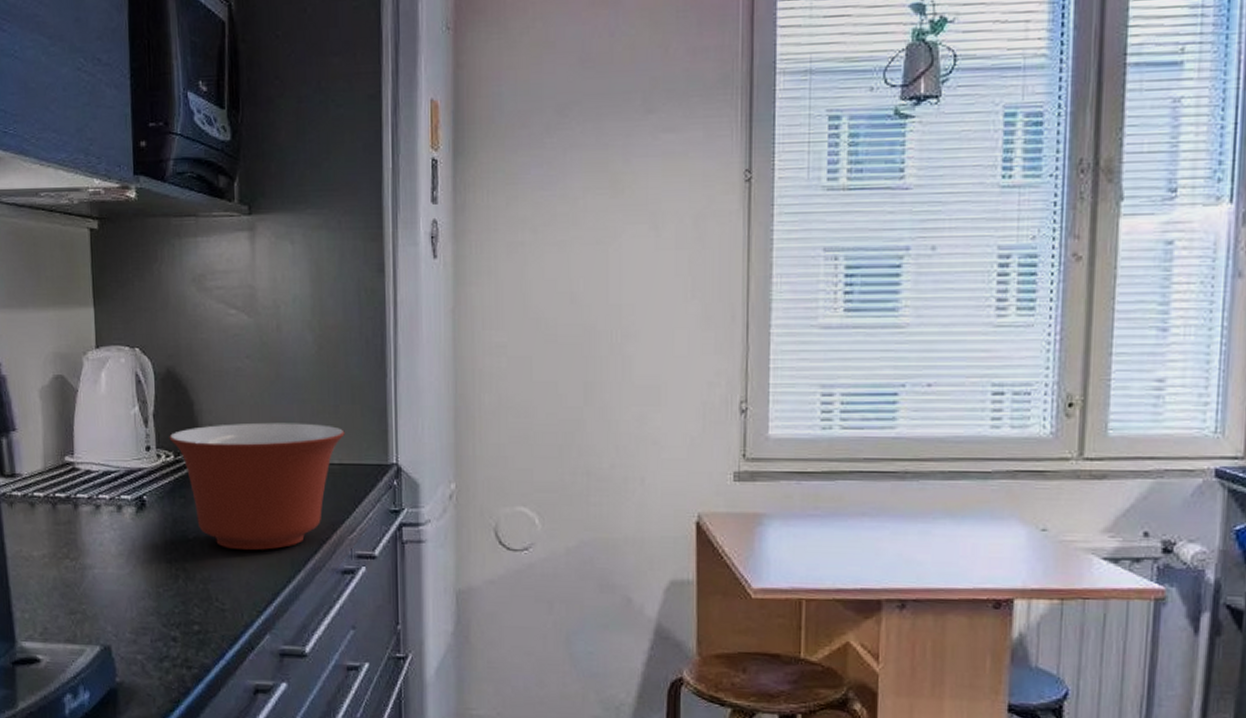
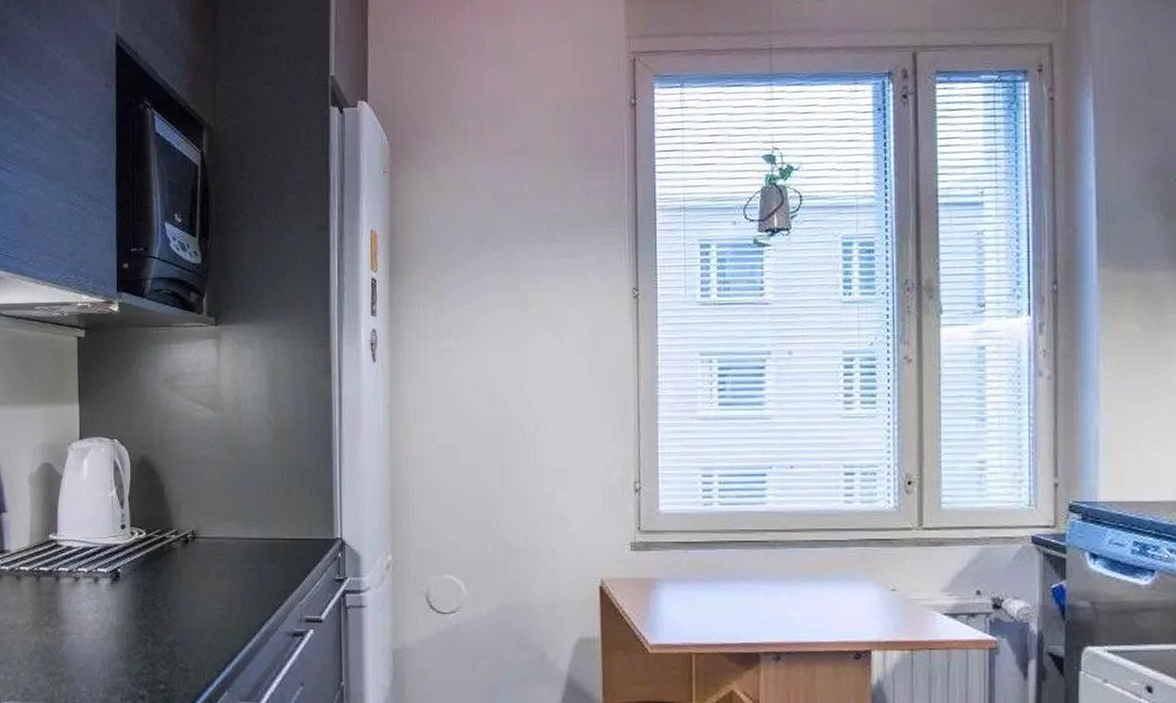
mixing bowl: present [169,422,345,551] -> none [142,503,296,617]

